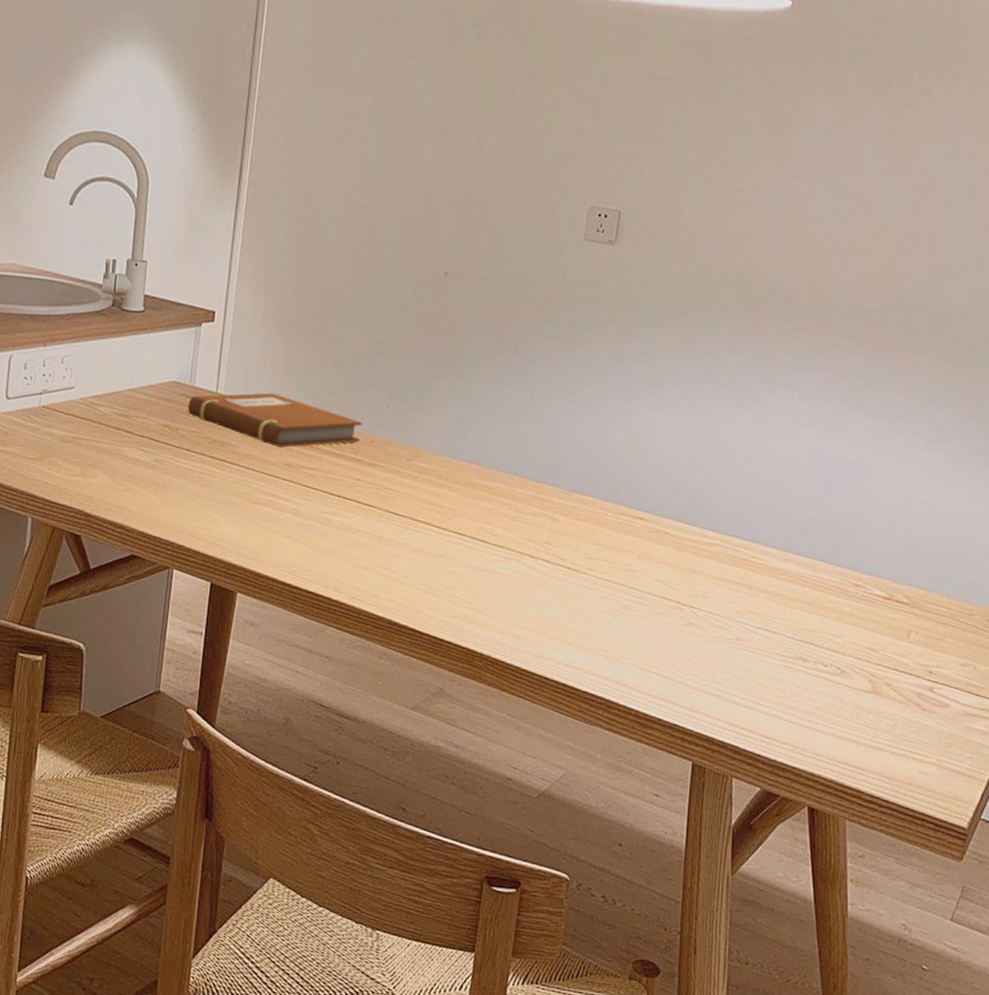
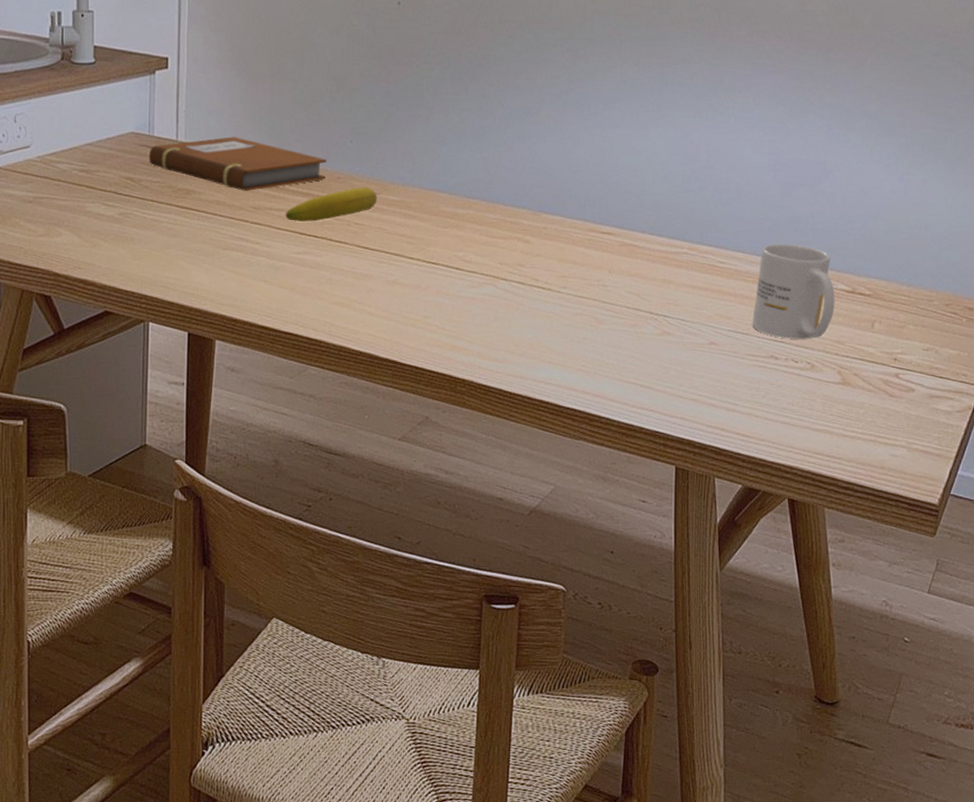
fruit: none [316,452,410,483] -> present [285,186,378,222]
mug: none [782,542,871,644] -> present [752,243,835,339]

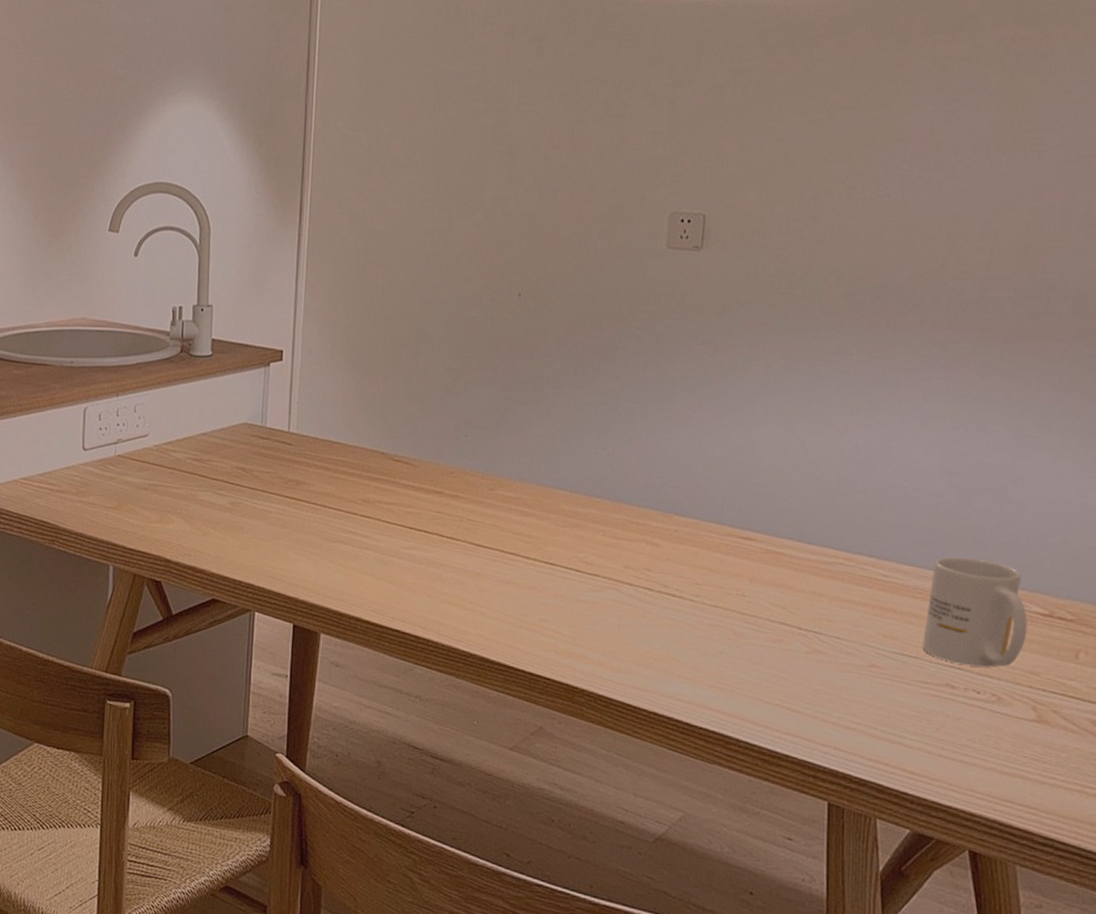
notebook: present [148,137,327,191] -> none [260,428,440,484]
fruit: present [285,186,378,222] -> none [395,481,492,517]

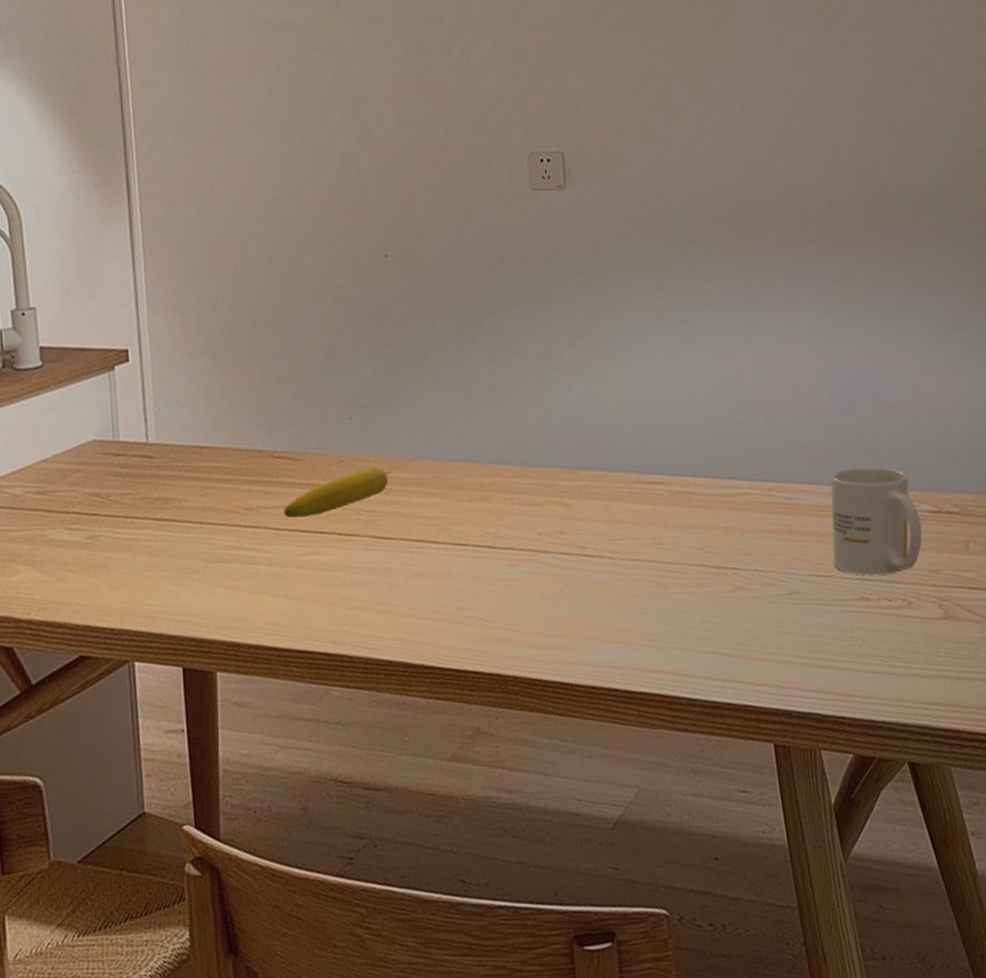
fruit: none [395,481,492,517] -> present [283,466,389,519]

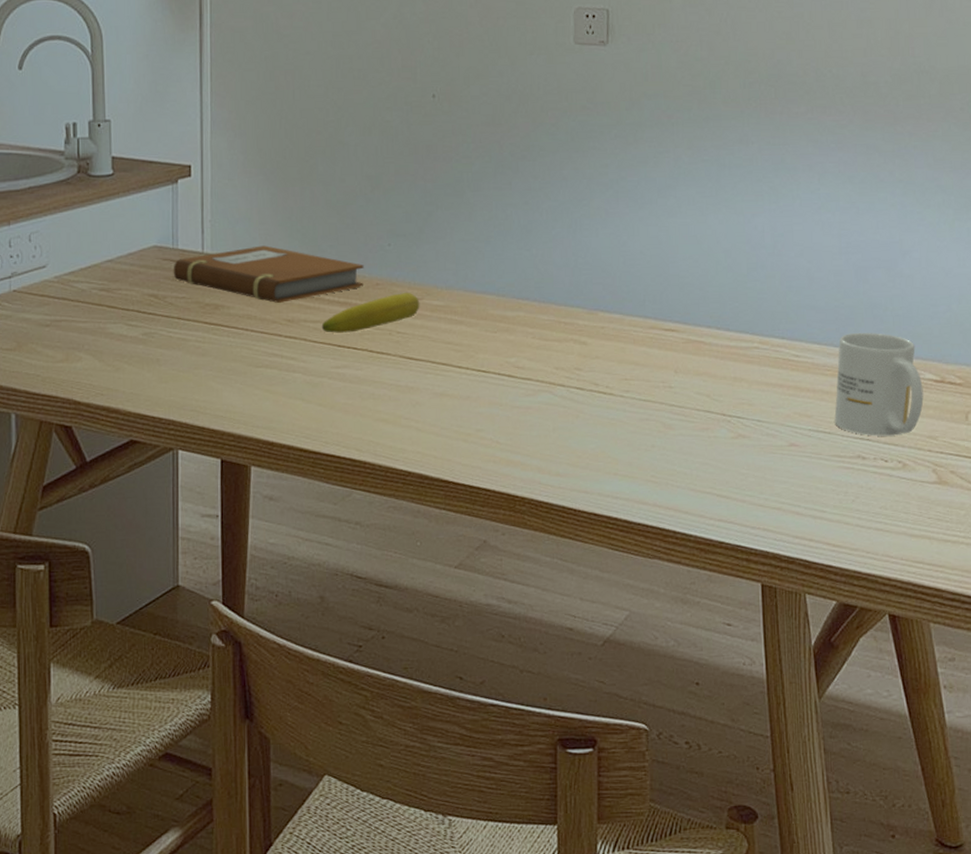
notebook: none [115,429,326,491] -> present [173,245,364,303]

